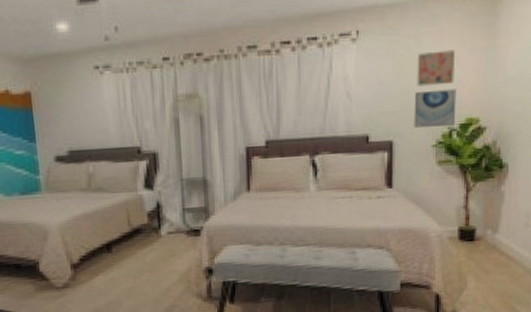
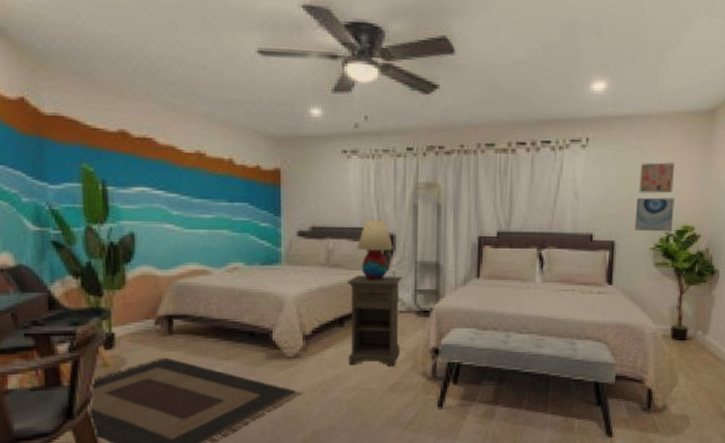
nightstand: none [111,195,173,292] -> present [347,276,402,367]
table lamp: none [118,137,157,202] -> present [357,219,393,280]

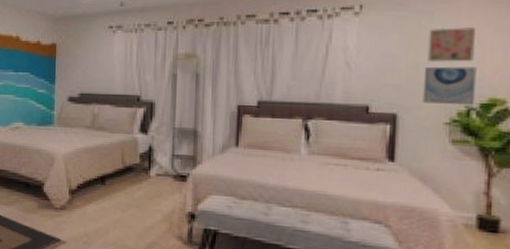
nightstand: present [347,276,402,367] -> none [108,139,161,228]
table lamp: present [357,219,393,280] -> none [119,87,152,144]

